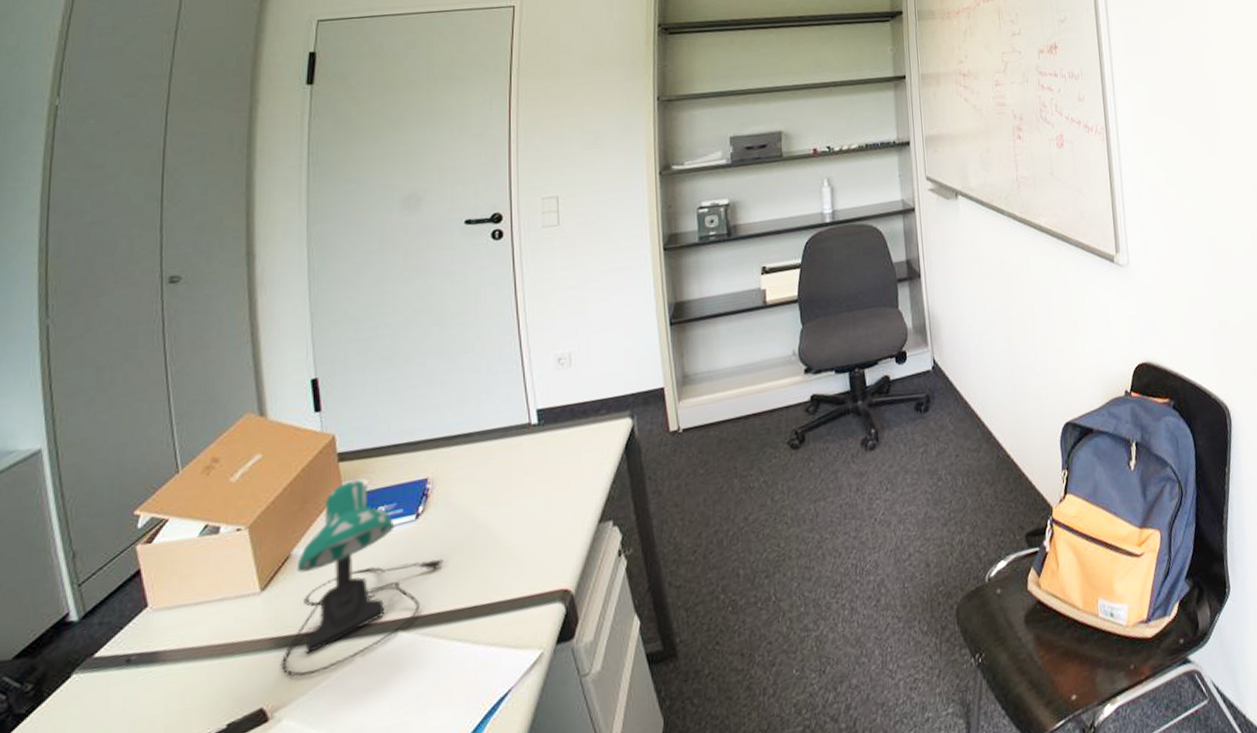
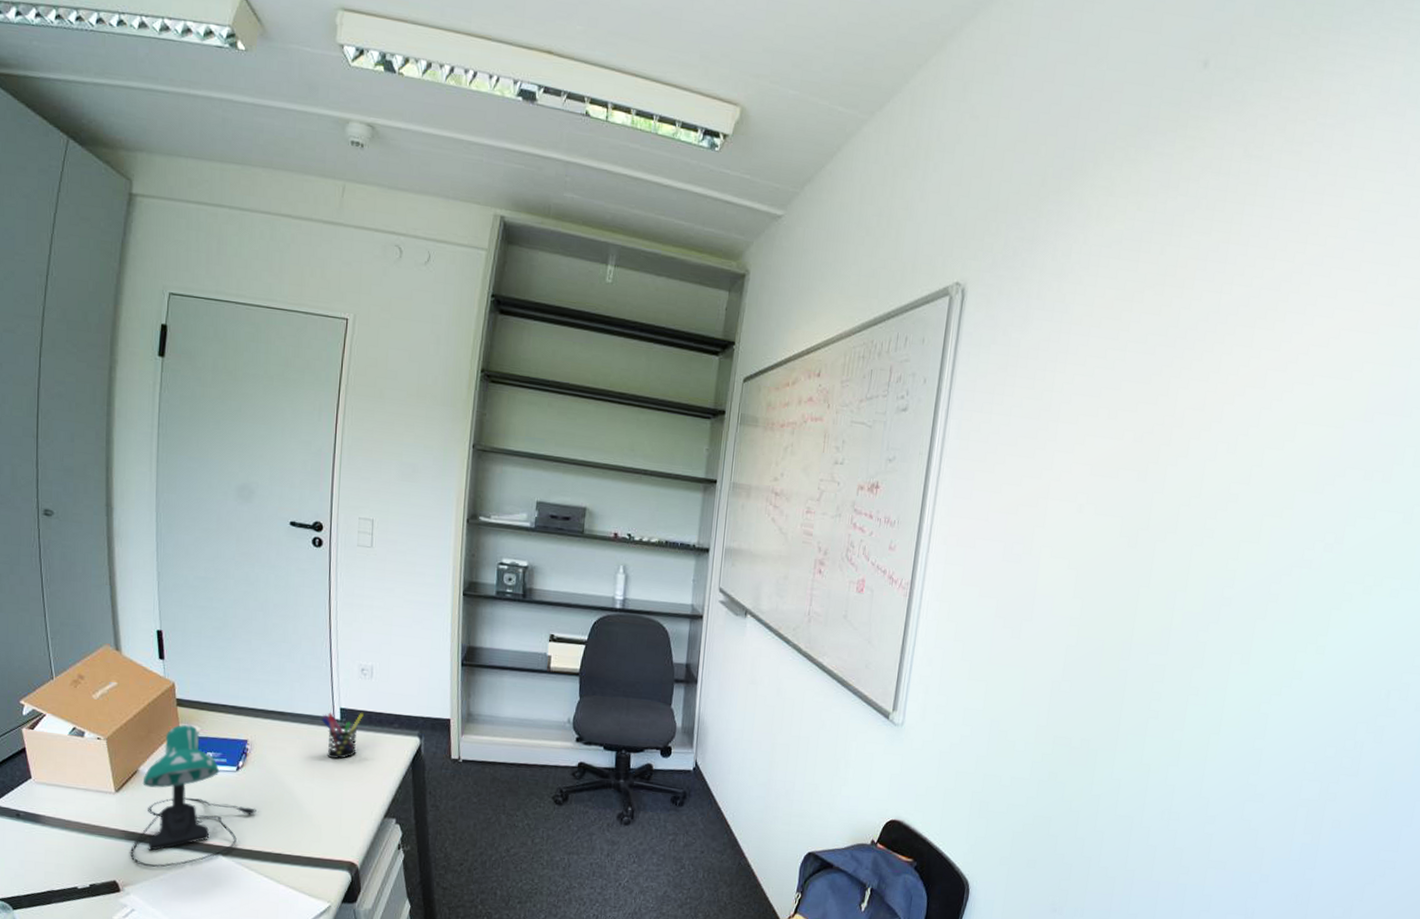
pen holder: none [515,408,565,471] -> present [321,712,364,759]

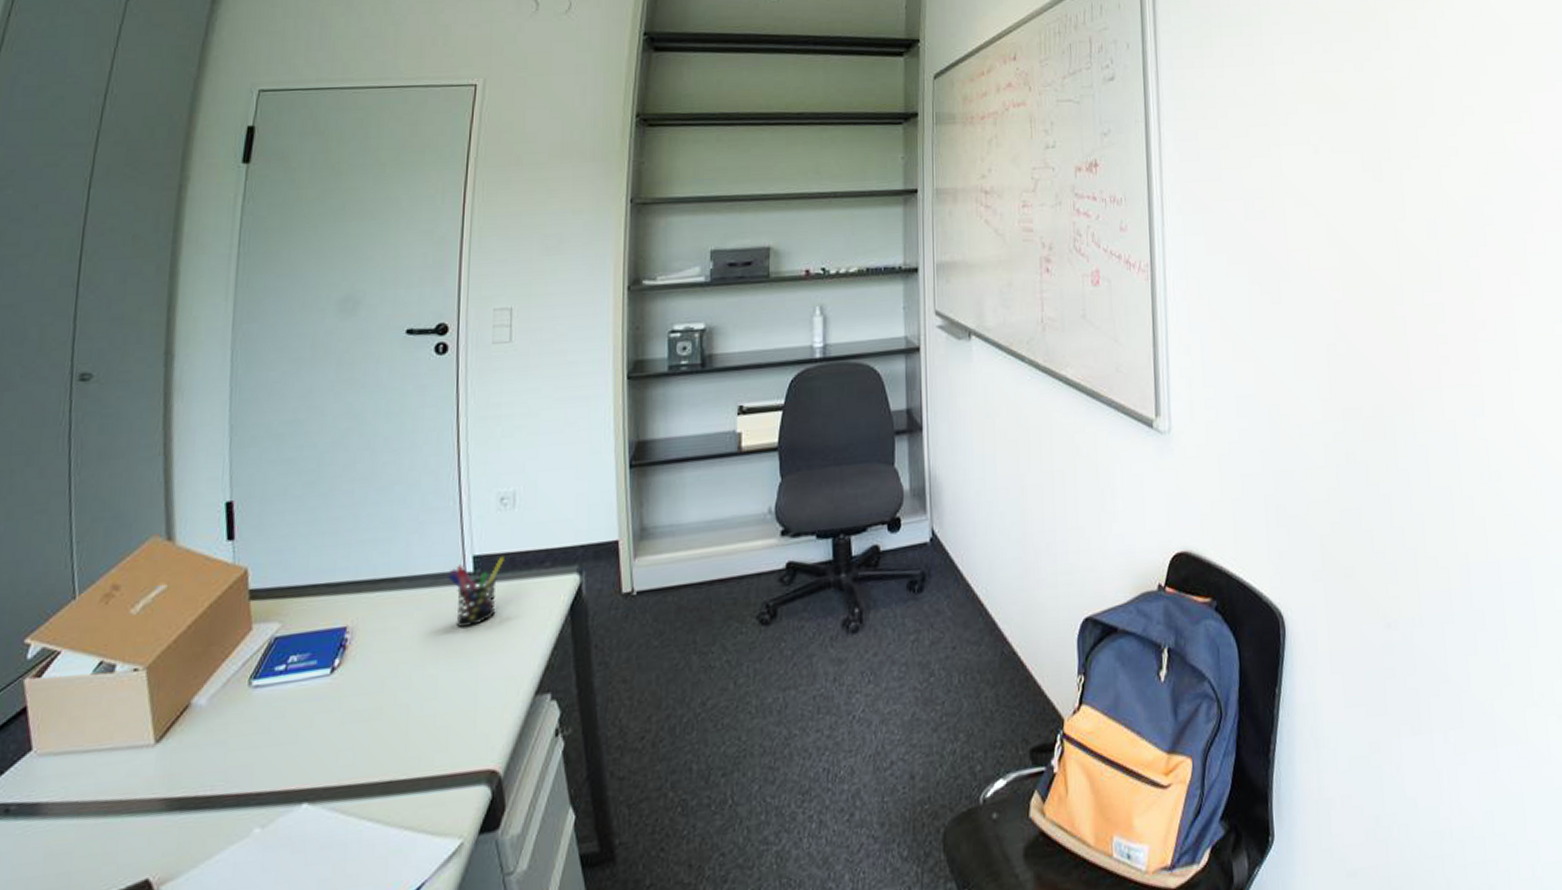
desk lamp: present [129,724,259,867] -> none [171,622,361,847]

